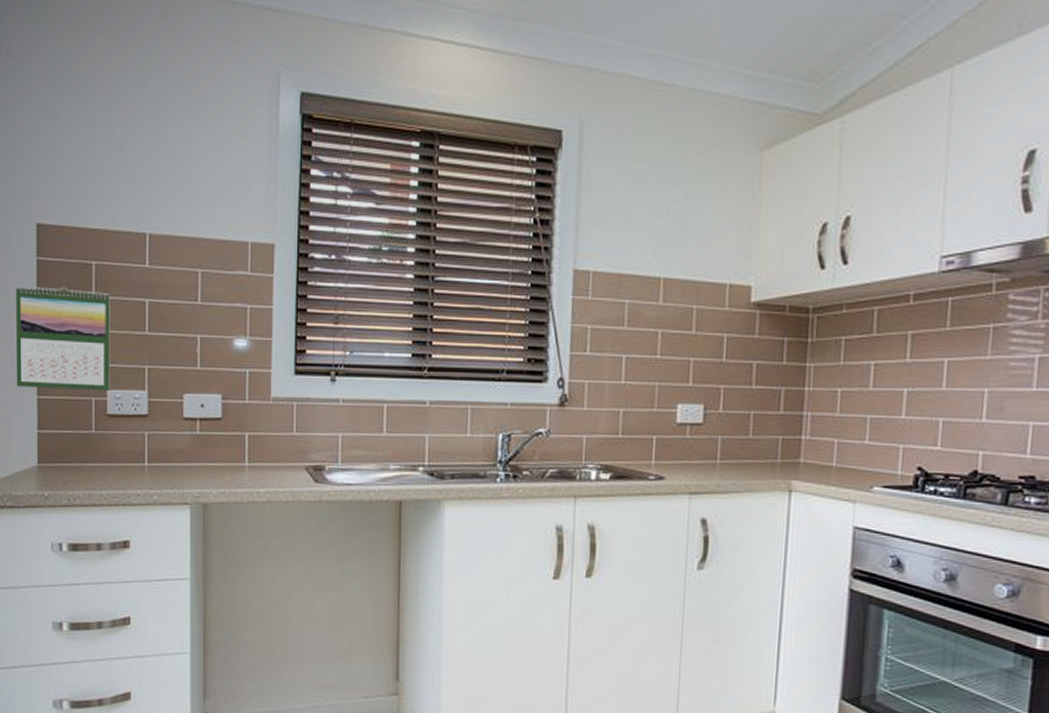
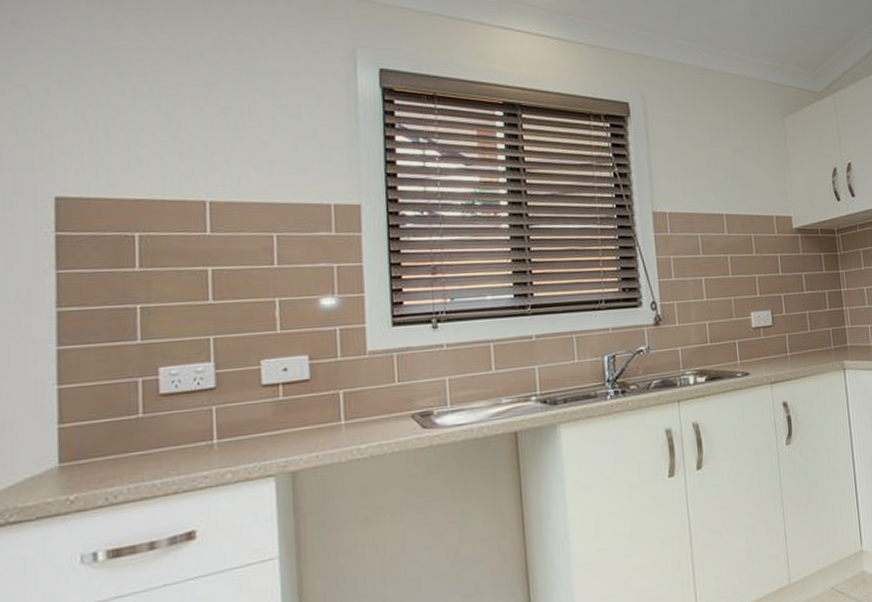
calendar: present [15,285,111,392] -> none [24,262,164,379]

